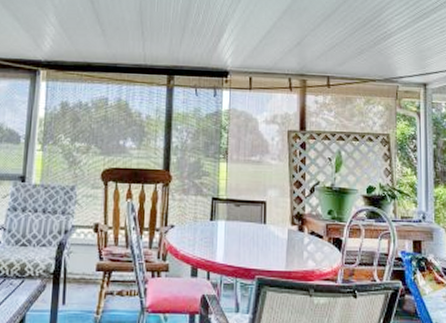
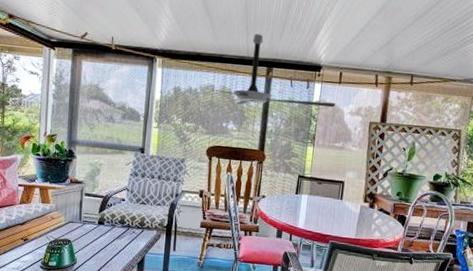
ceiling fan: none [93,40,247,121] -> present [202,34,335,108]

